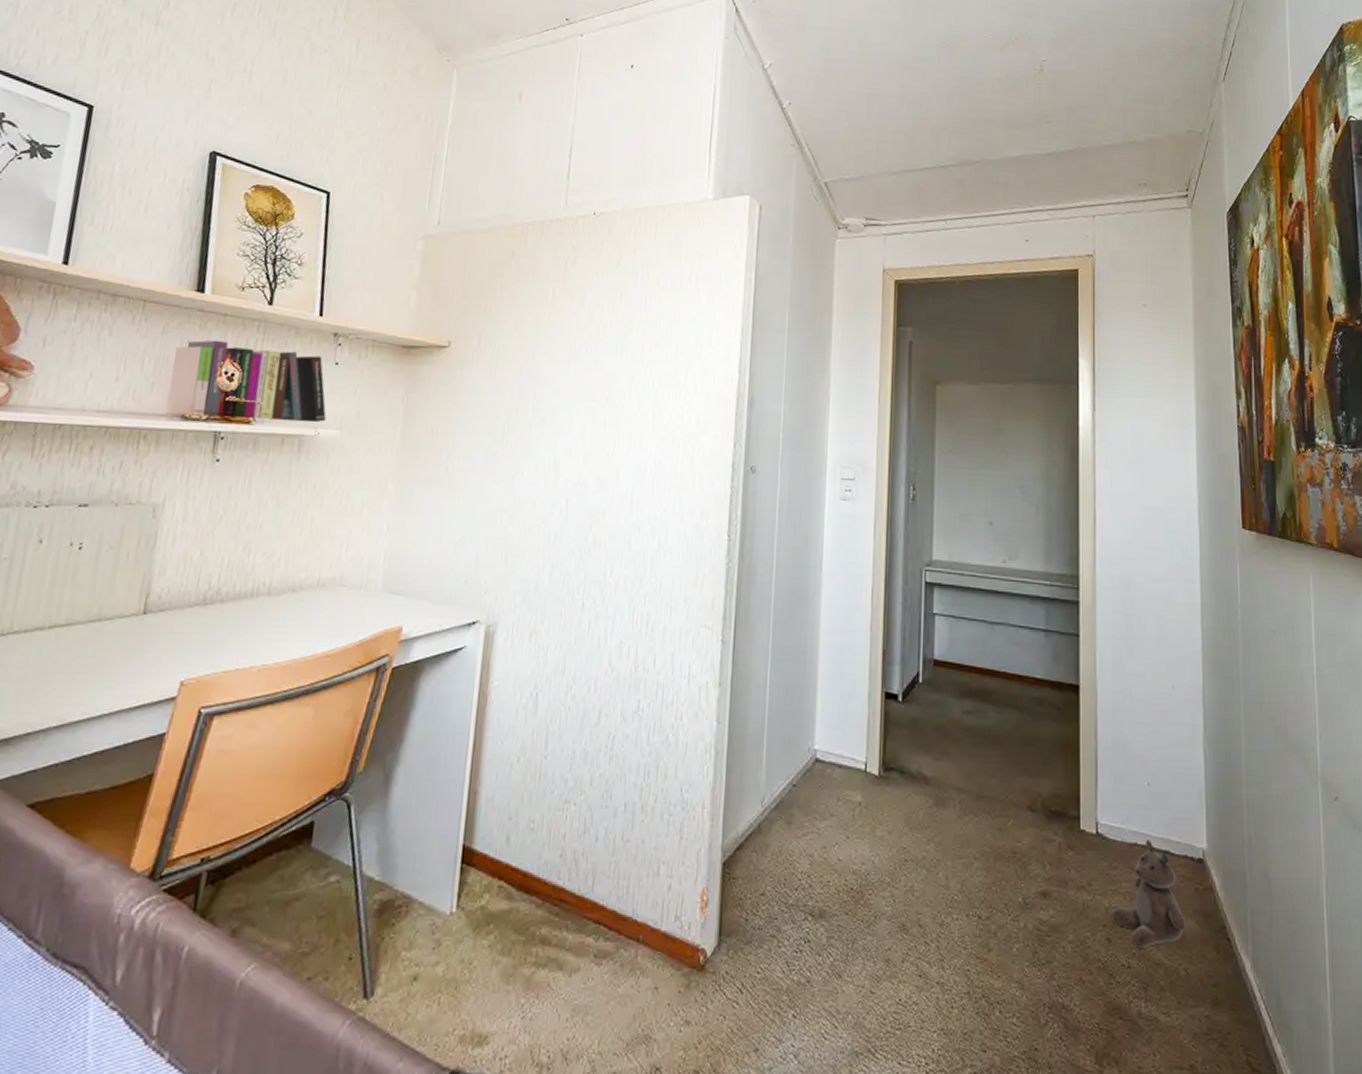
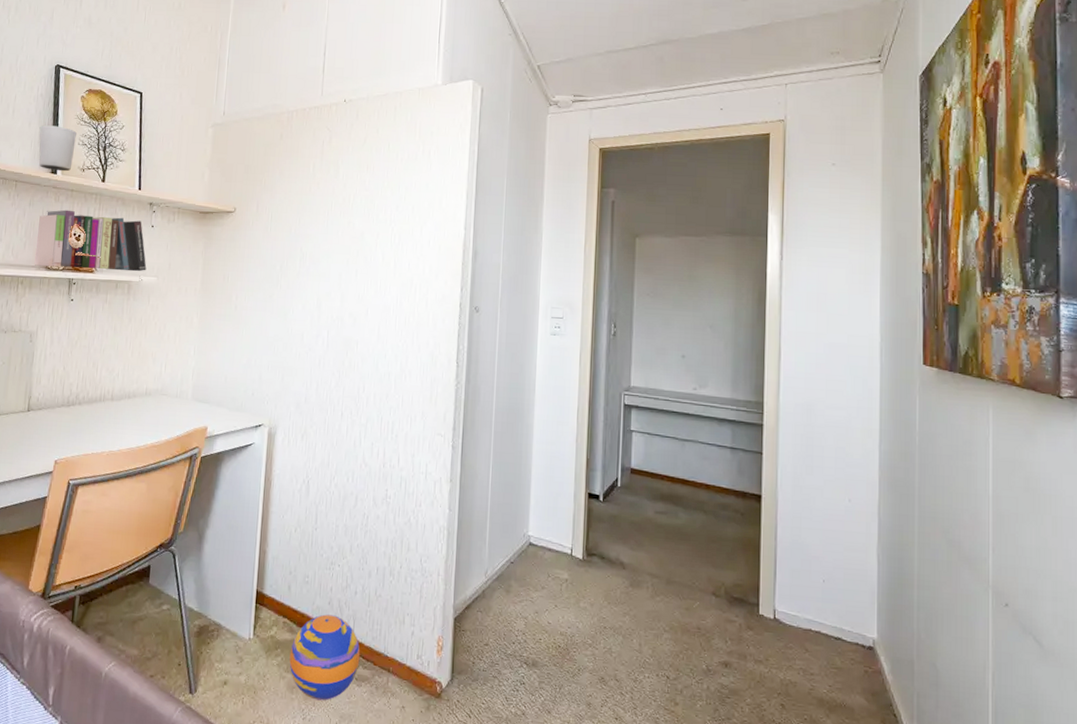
candle holder: none [179,228,236,290] -> present [38,125,77,172]
ball: none [505,871,601,990] -> present [289,614,360,701]
stuffed animal: present [1112,839,1186,948] -> none [786,627,855,716]

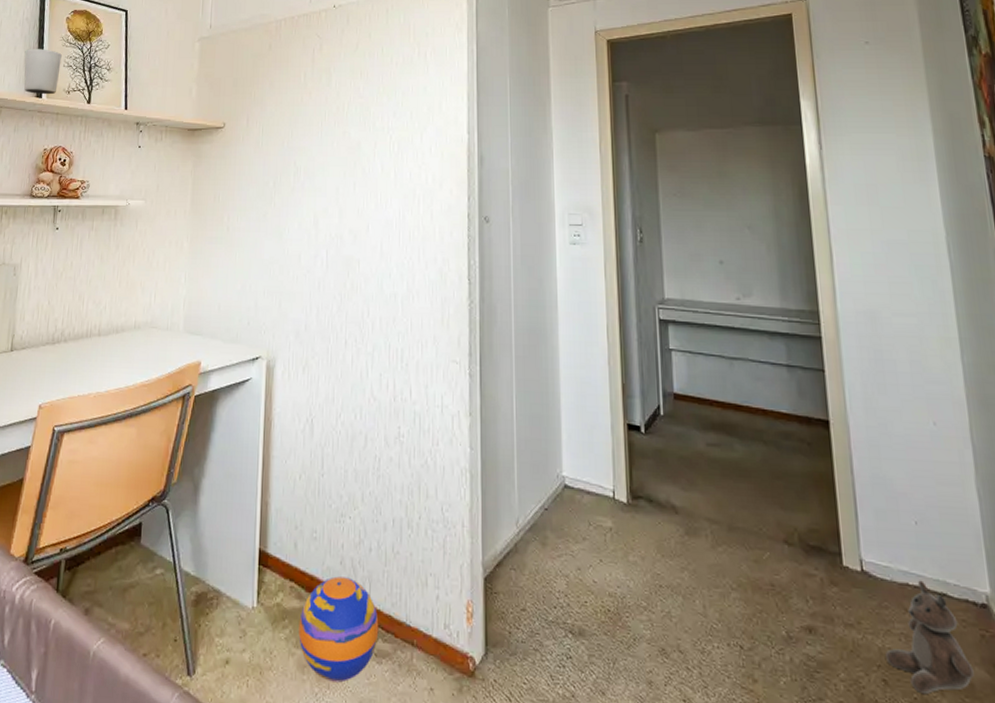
books: present [34,209,147,272] -> none [18,134,134,196]
stuffed animal: none [786,627,855,716] -> present [886,580,974,694]

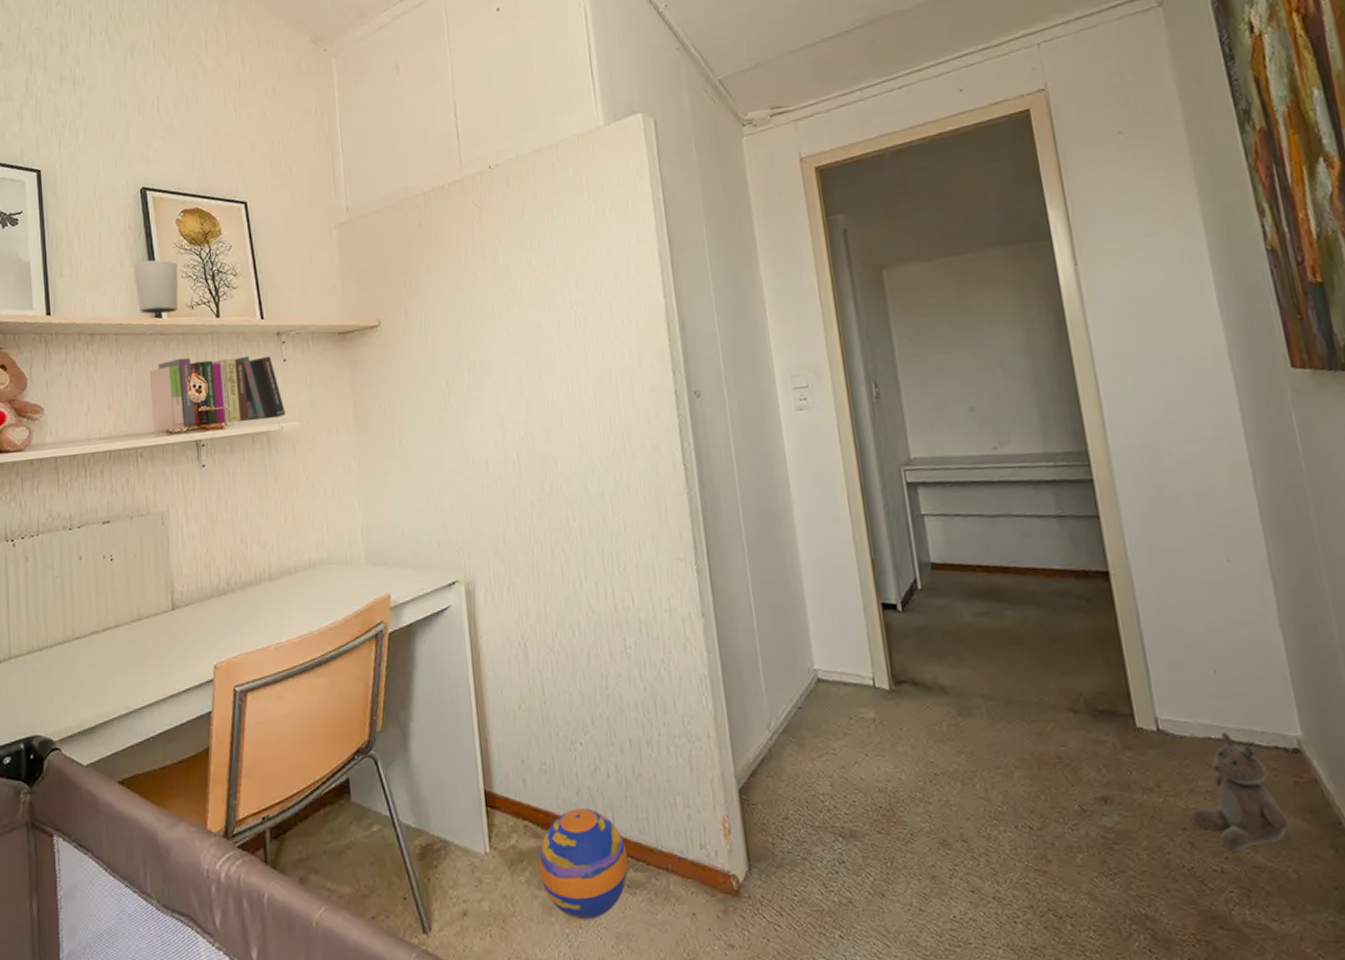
books: none [18,134,134,196] -> present [149,355,286,432]

